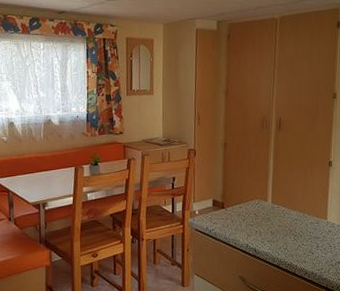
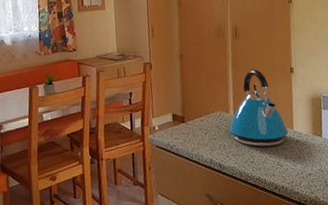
kettle: none [266,161,322,235] -> present [229,69,289,147]

